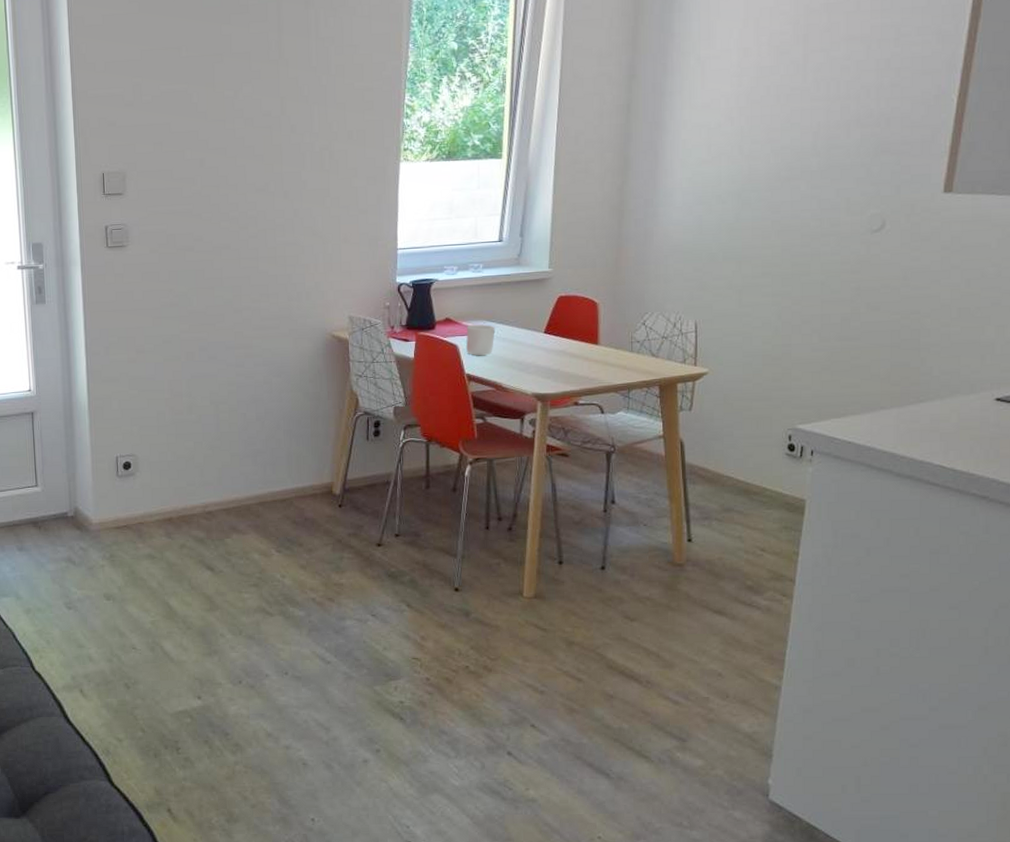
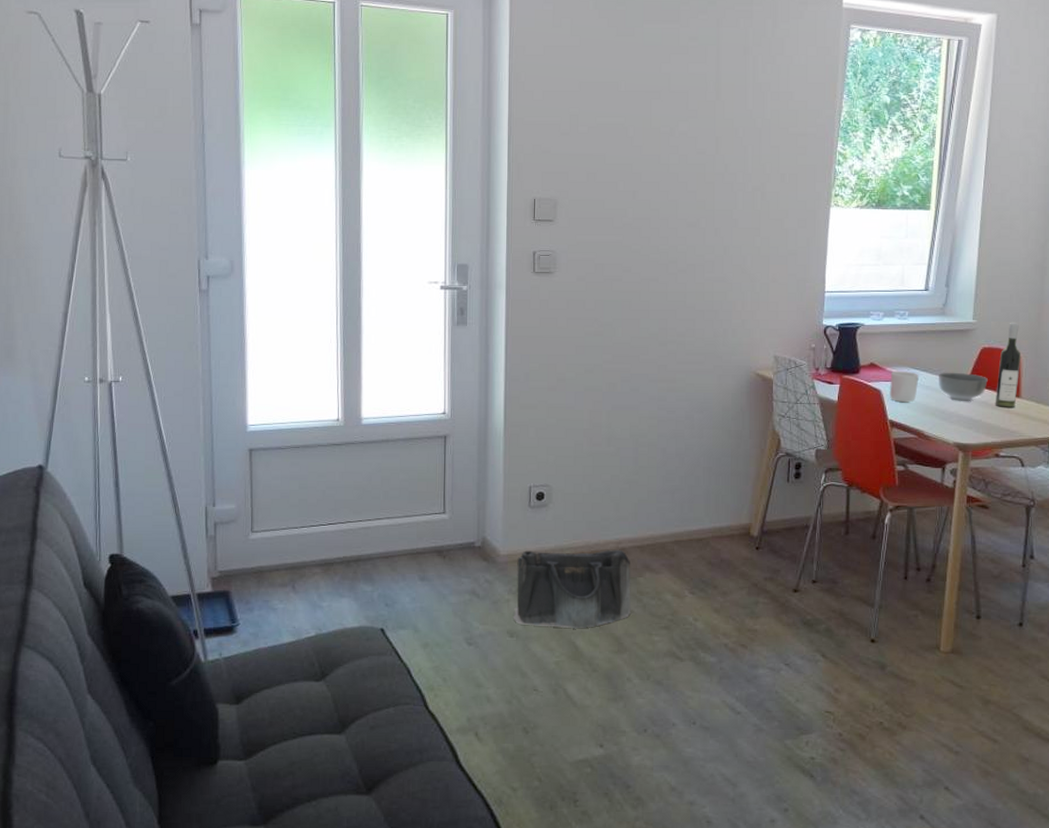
saddlebag: none [108,513,220,590] -> present [513,549,631,629]
bowl: none [514,322,565,352] -> present [938,372,988,401]
bottle: none [573,268,599,356] -> present [995,322,1021,409]

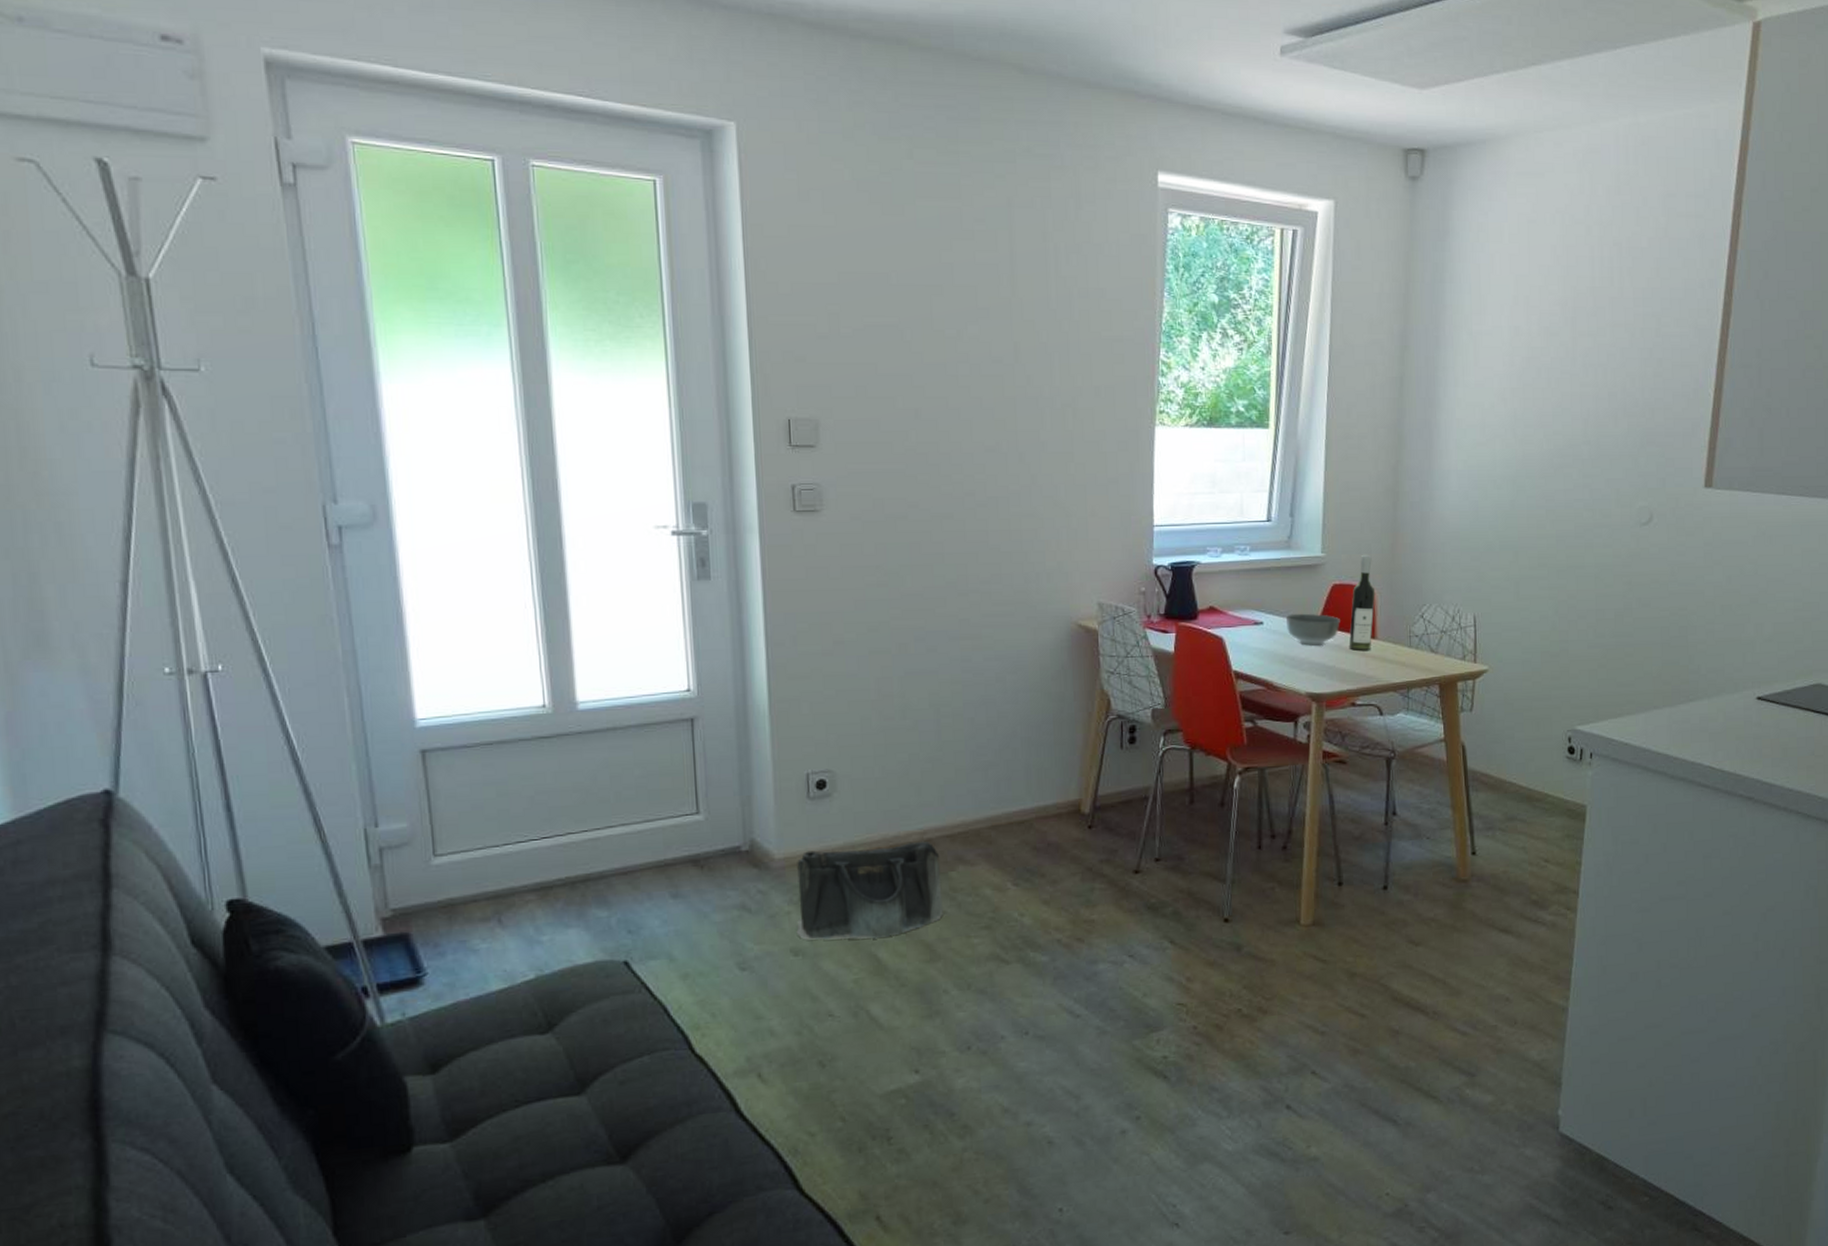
mug: present [890,370,919,403] -> none [1232,614,1265,651]

